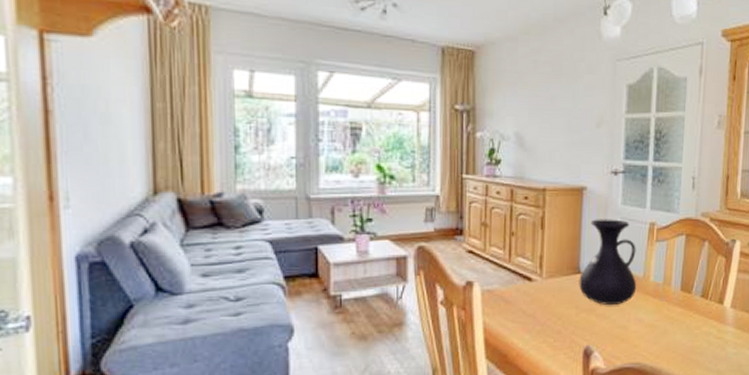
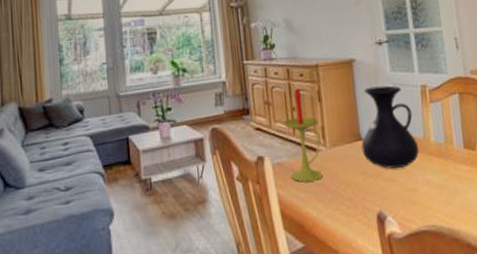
candle: none [499,212,538,312] -> present [283,88,323,182]

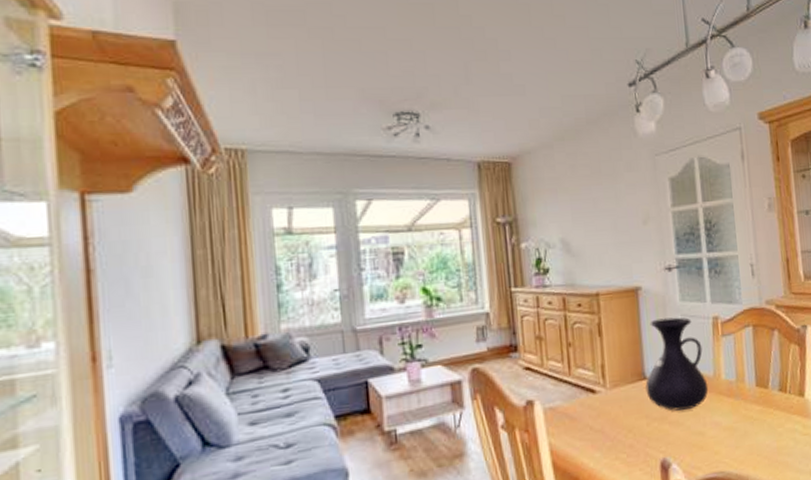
candle: present [283,88,323,182] -> none [557,320,602,429]

